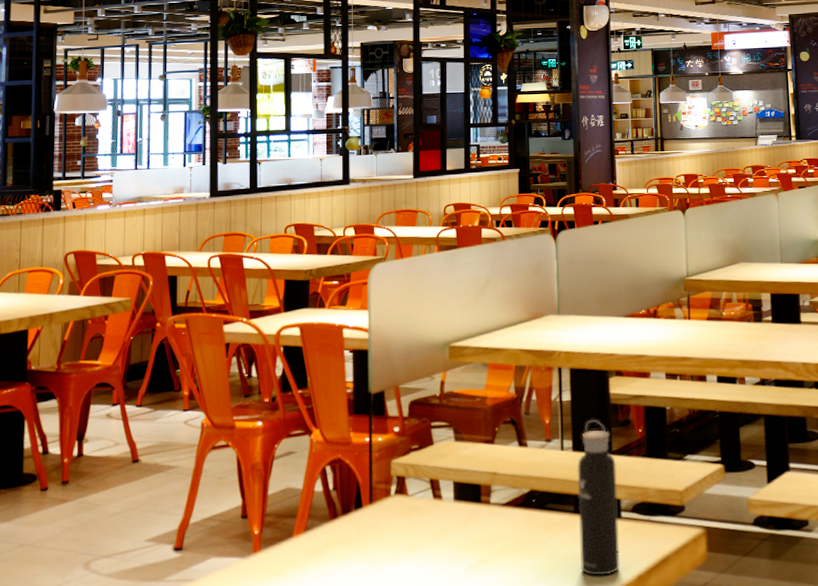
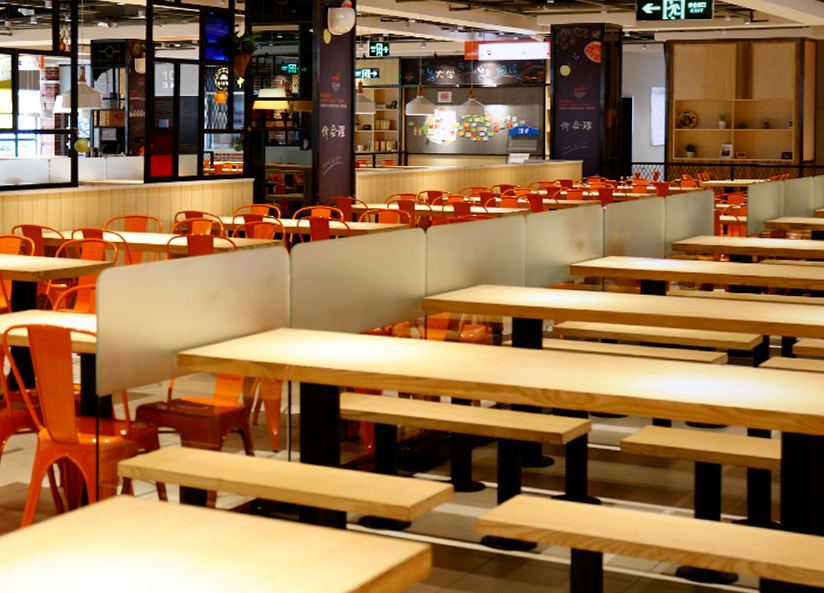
water bottle: present [577,420,620,576] -> none [303,434,344,583]

